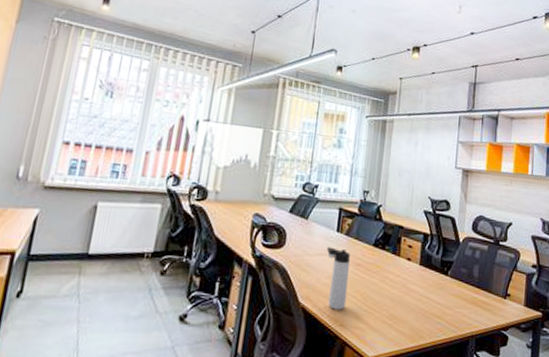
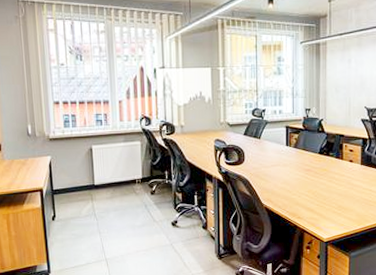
thermos bottle: present [326,247,350,310] -> none [279,159,301,207]

